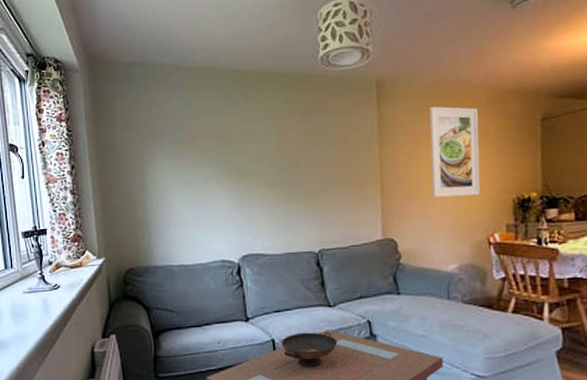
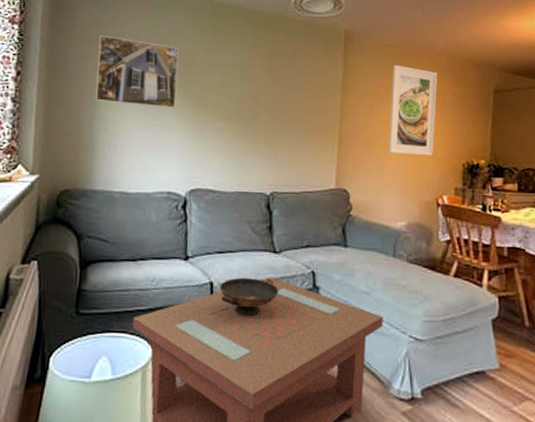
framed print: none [139,119,218,184] -> present [96,34,179,108]

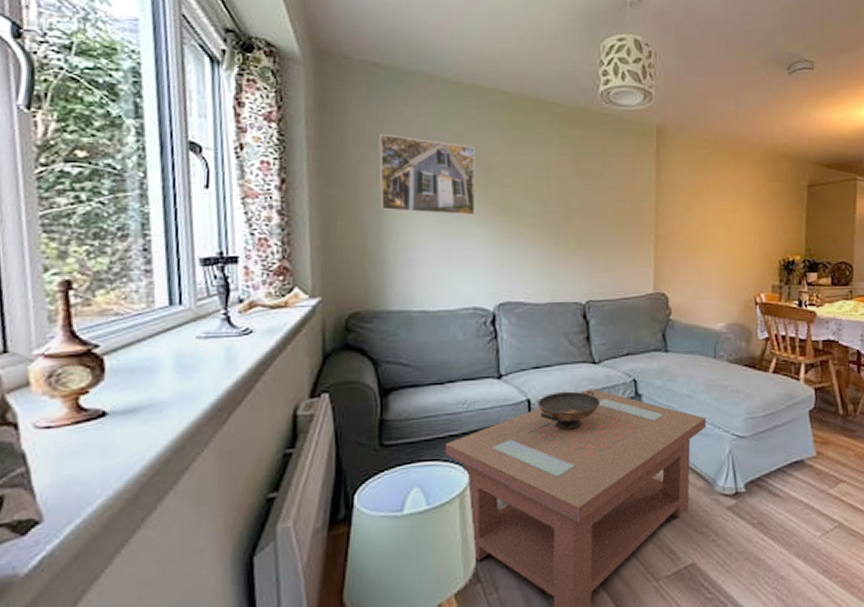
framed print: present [388,64,438,156] -> none [705,160,753,255]

